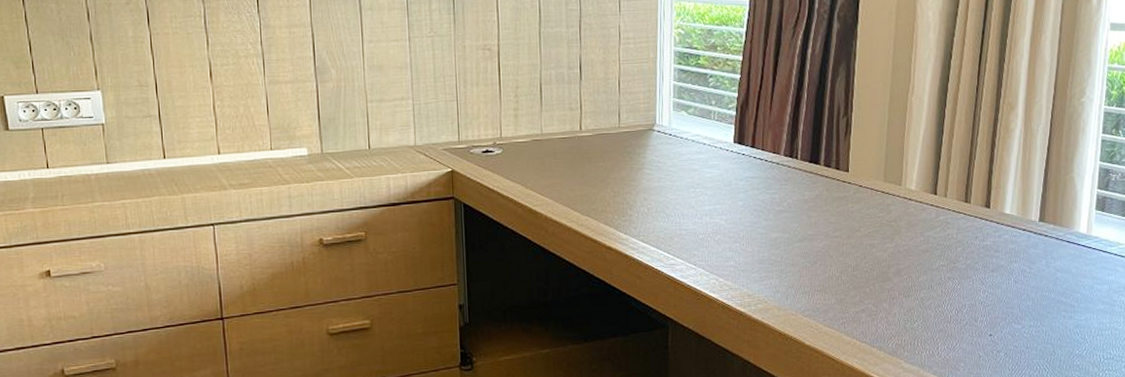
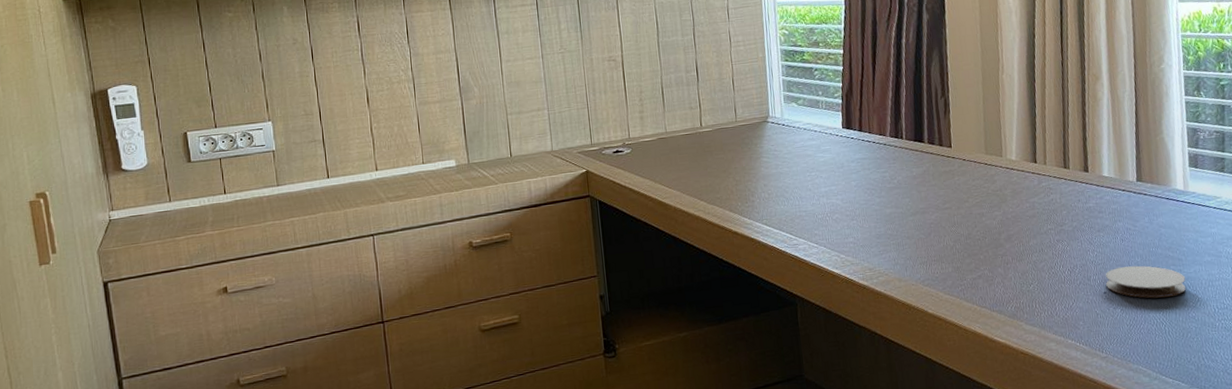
coaster: none [993,309,1076,344] -> present [1106,265,1186,298]

